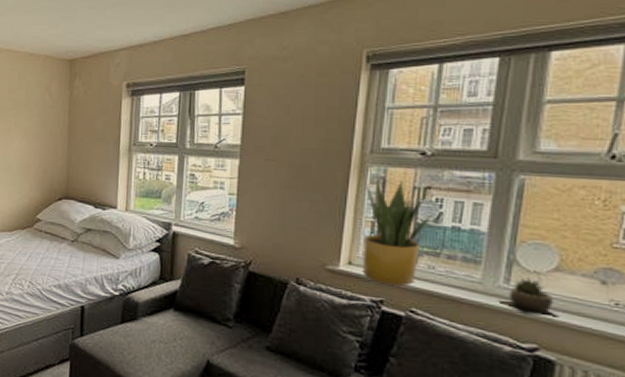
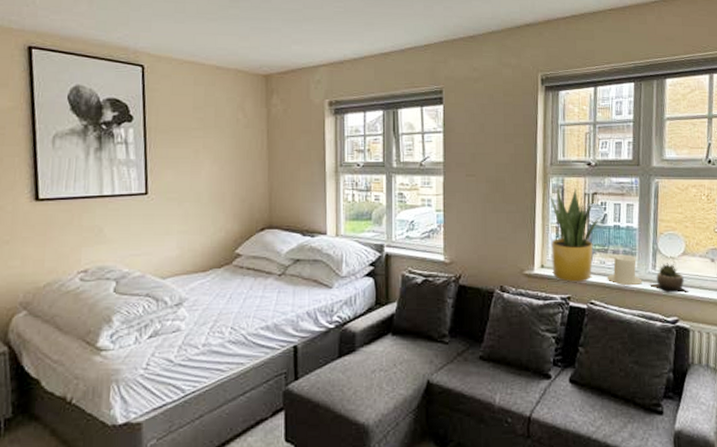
candle: none [436,260,487,300] -> present [607,254,642,286]

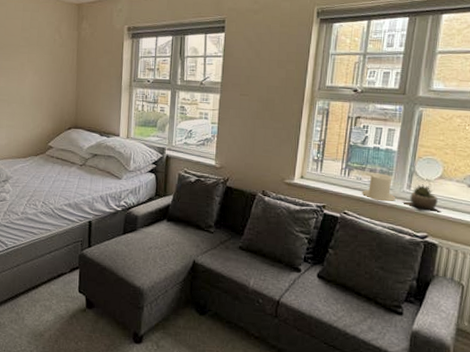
planter: present [549,187,601,282] -> none [311,111,362,194]

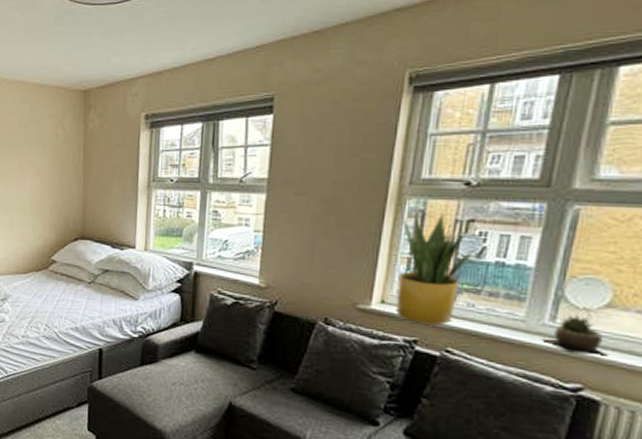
planter: none [311,111,362,194] -> present [395,212,478,325]
candle: present [361,173,396,202] -> none [474,298,531,339]

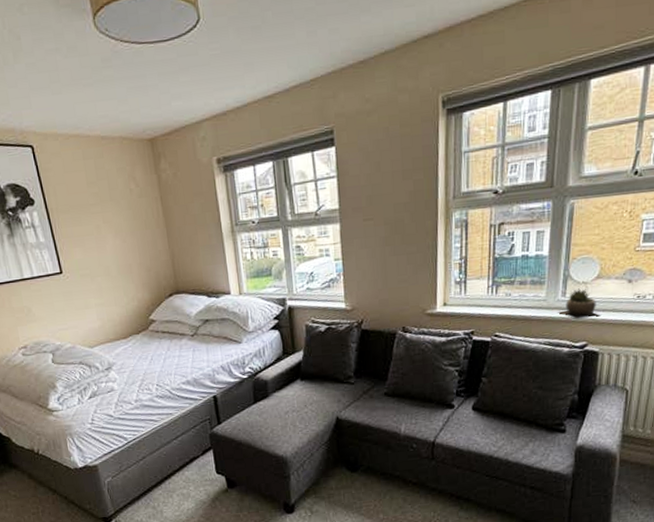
planter: present [395,212,478,325] -> none [452,219,508,317]

